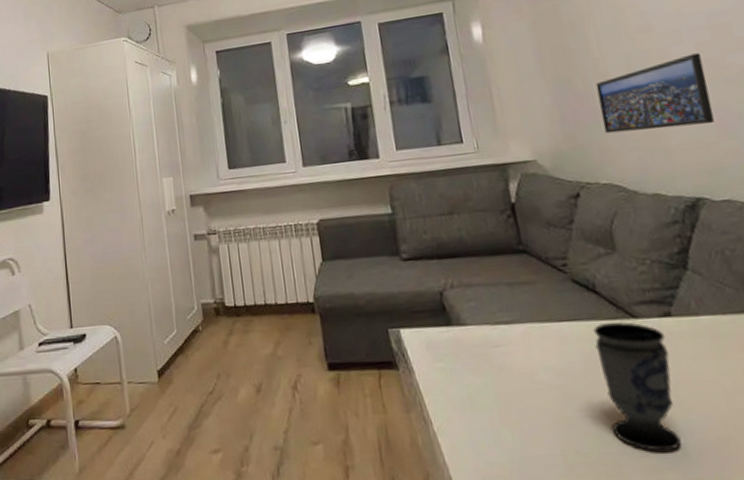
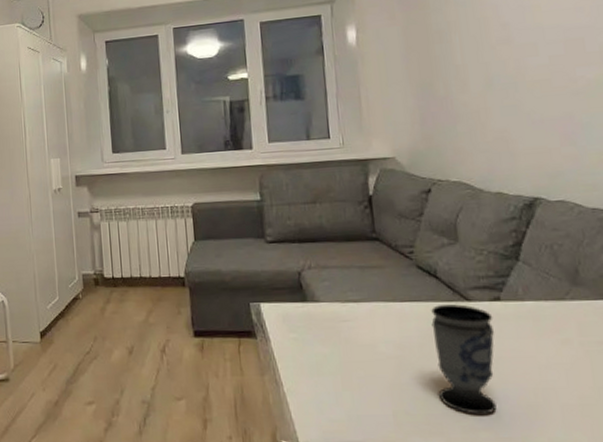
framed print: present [595,53,714,134] -> none [455,65,559,136]

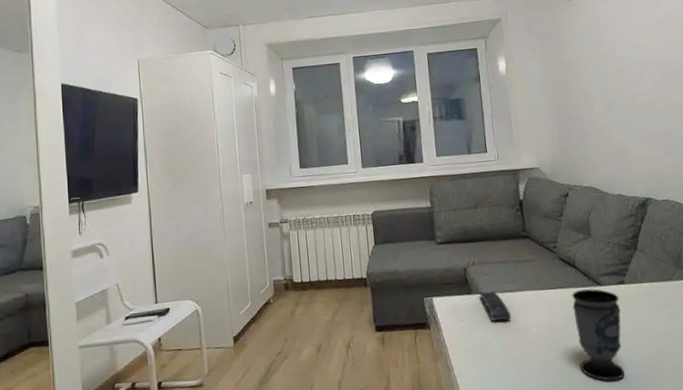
remote control: none [315,298,355,335] -> present [479,290,512,321]

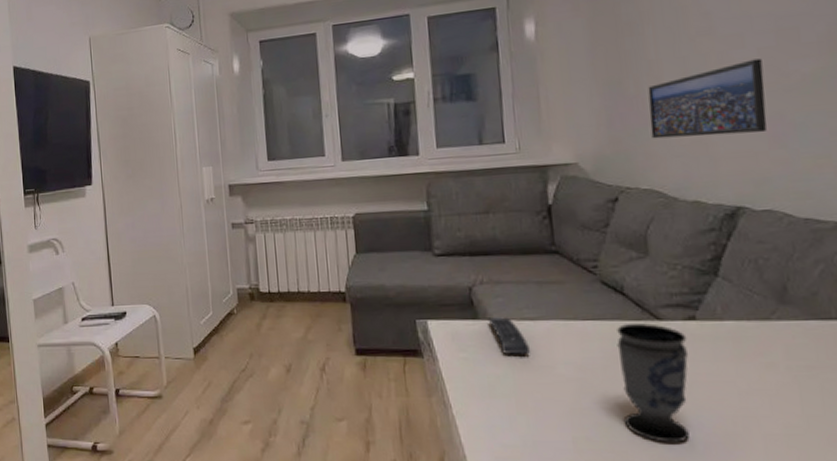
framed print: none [584,91,662,149] -> present [648,58,767,139]

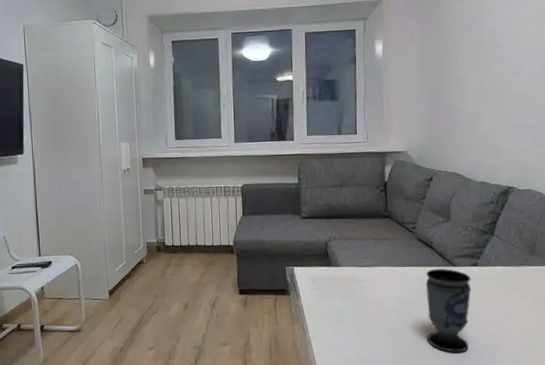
remote control: present [487,316,531,355] -> none [338,264,367,292]
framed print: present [648,58,767,139] -> none [457,82,532,136]

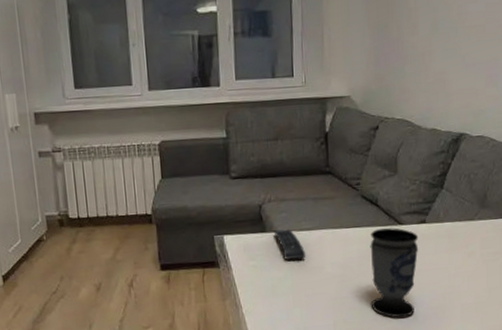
remote control: none [338,264,367,292] -> present [273,228,306,260]

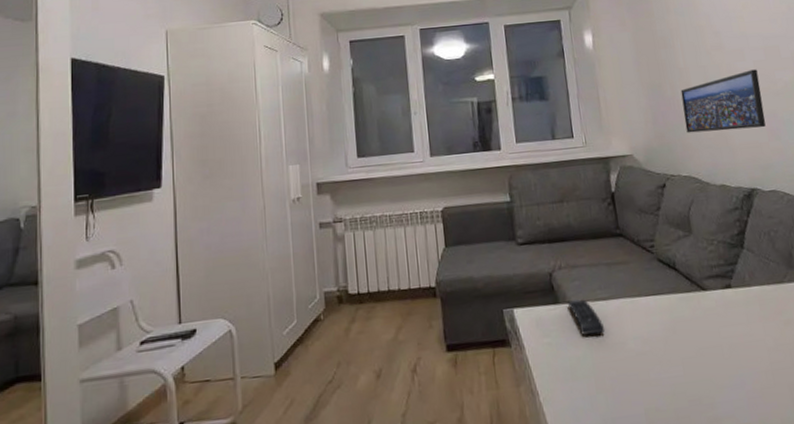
cup: present [370,228,419,318] -> none [673,294,736,403]
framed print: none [406,12,488,77] -> present [680,69,766,134]

